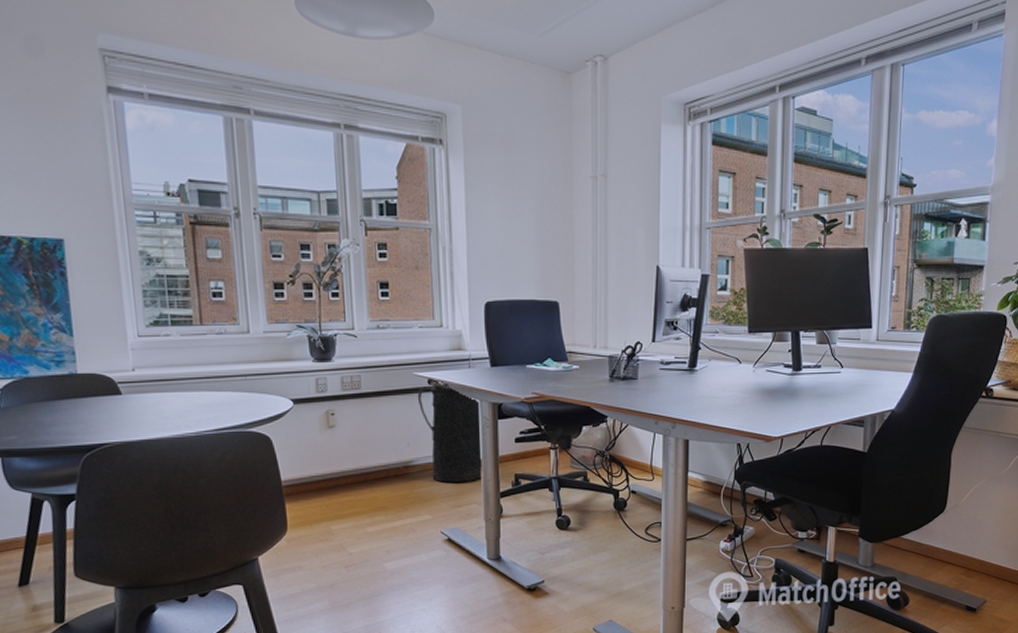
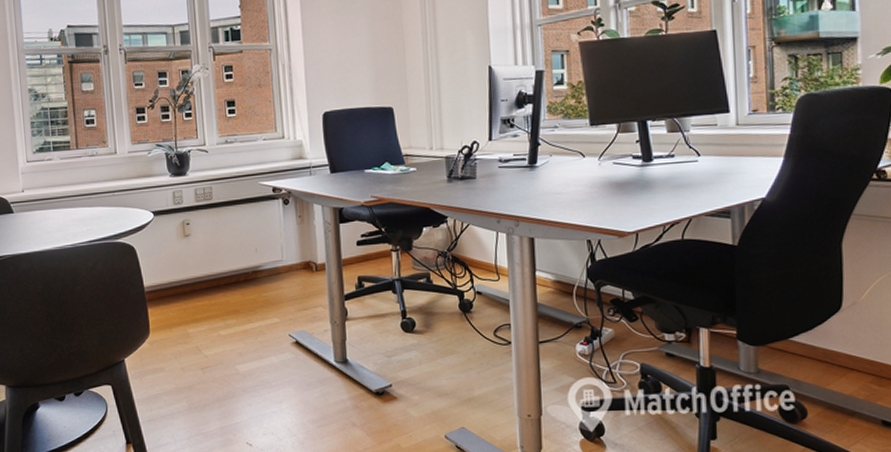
trash can: present [417,380,484,482] -> none [263,188,328,286]

